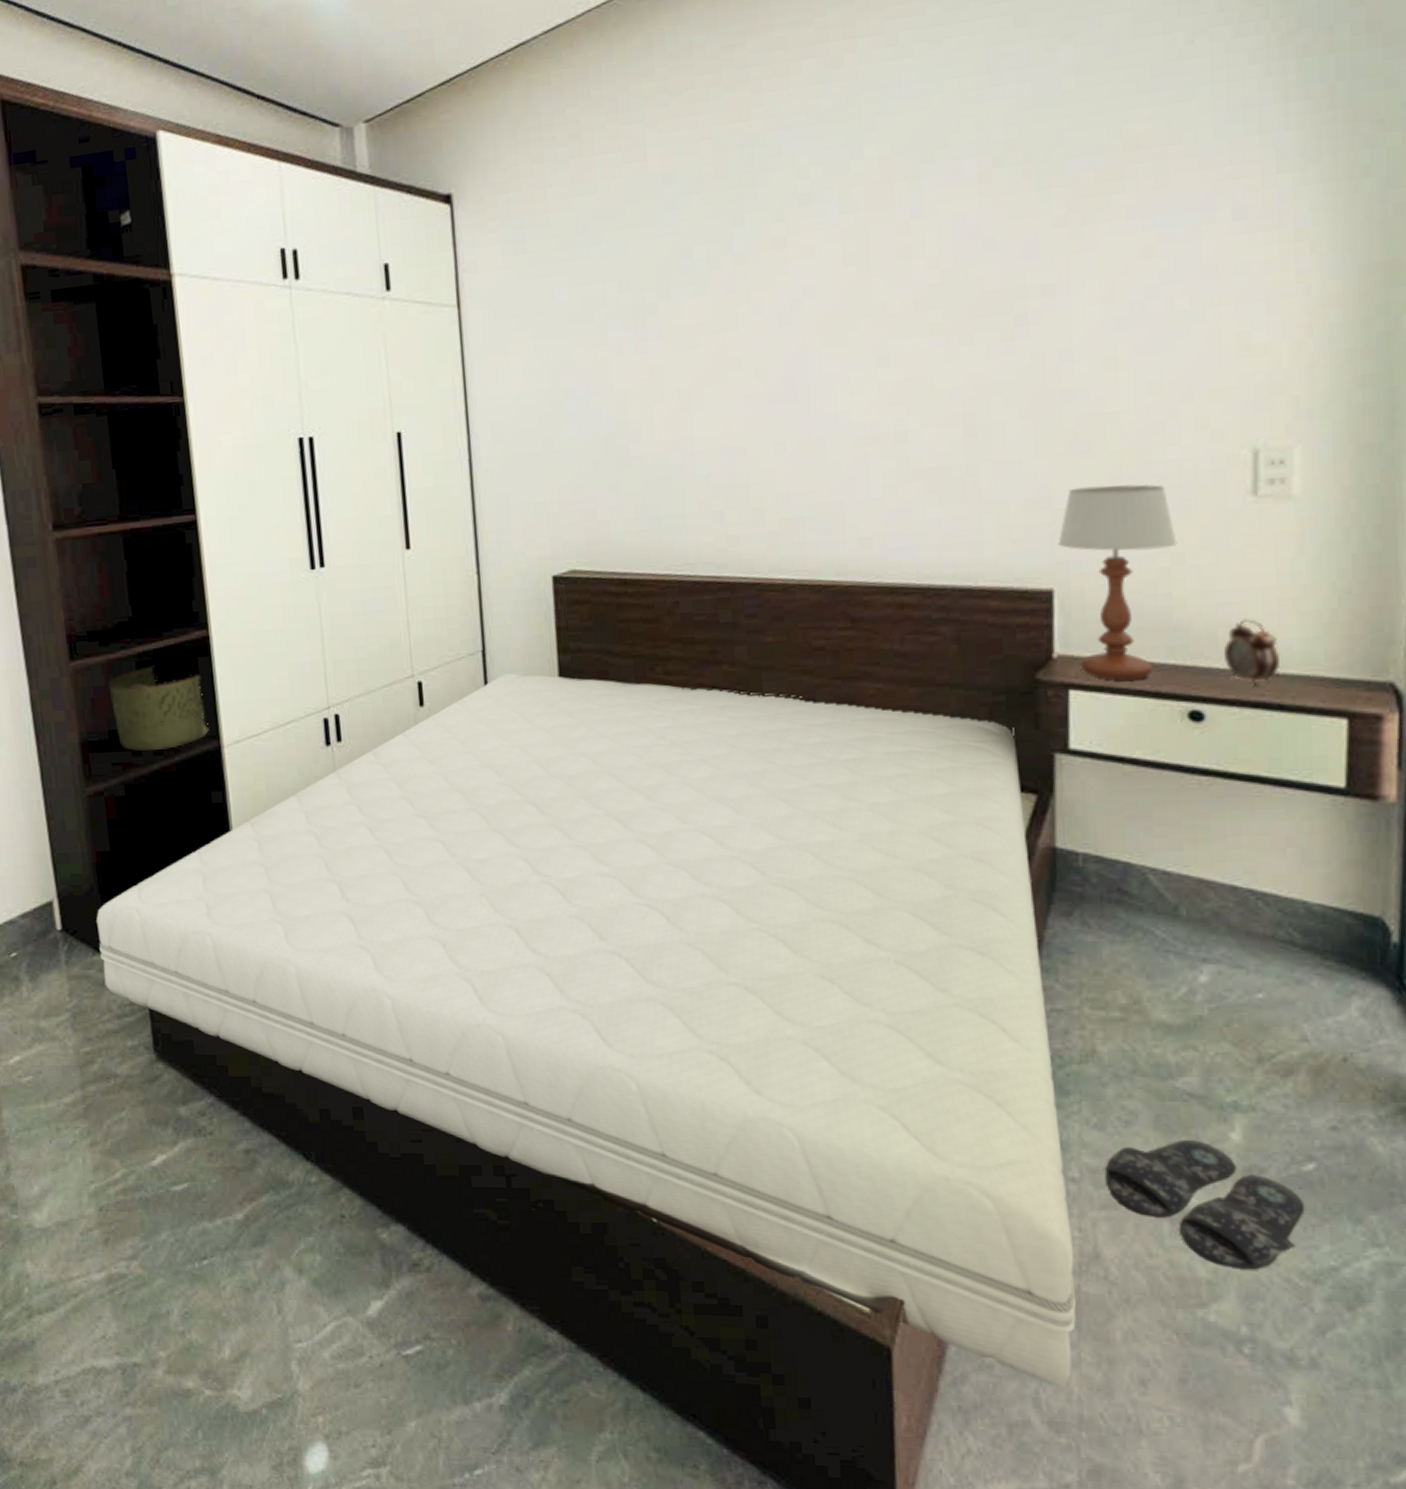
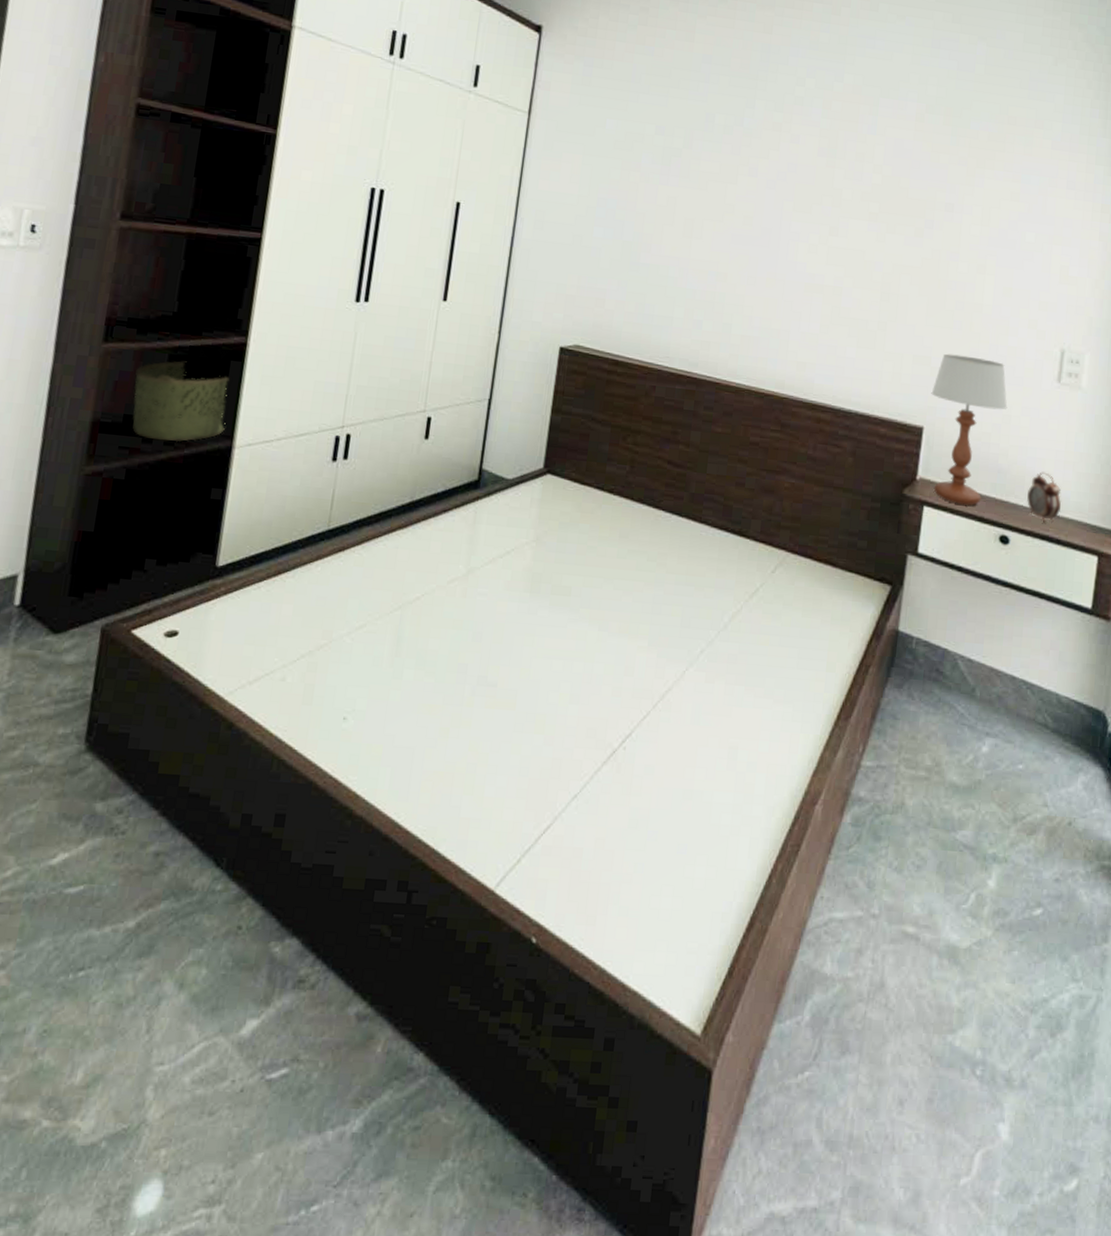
mattress: present [96,673,1077,1385] -> none [50,422,883,1106]
slippers: present [1106,1140,1305,1269] -> none [897,885,1032,999]

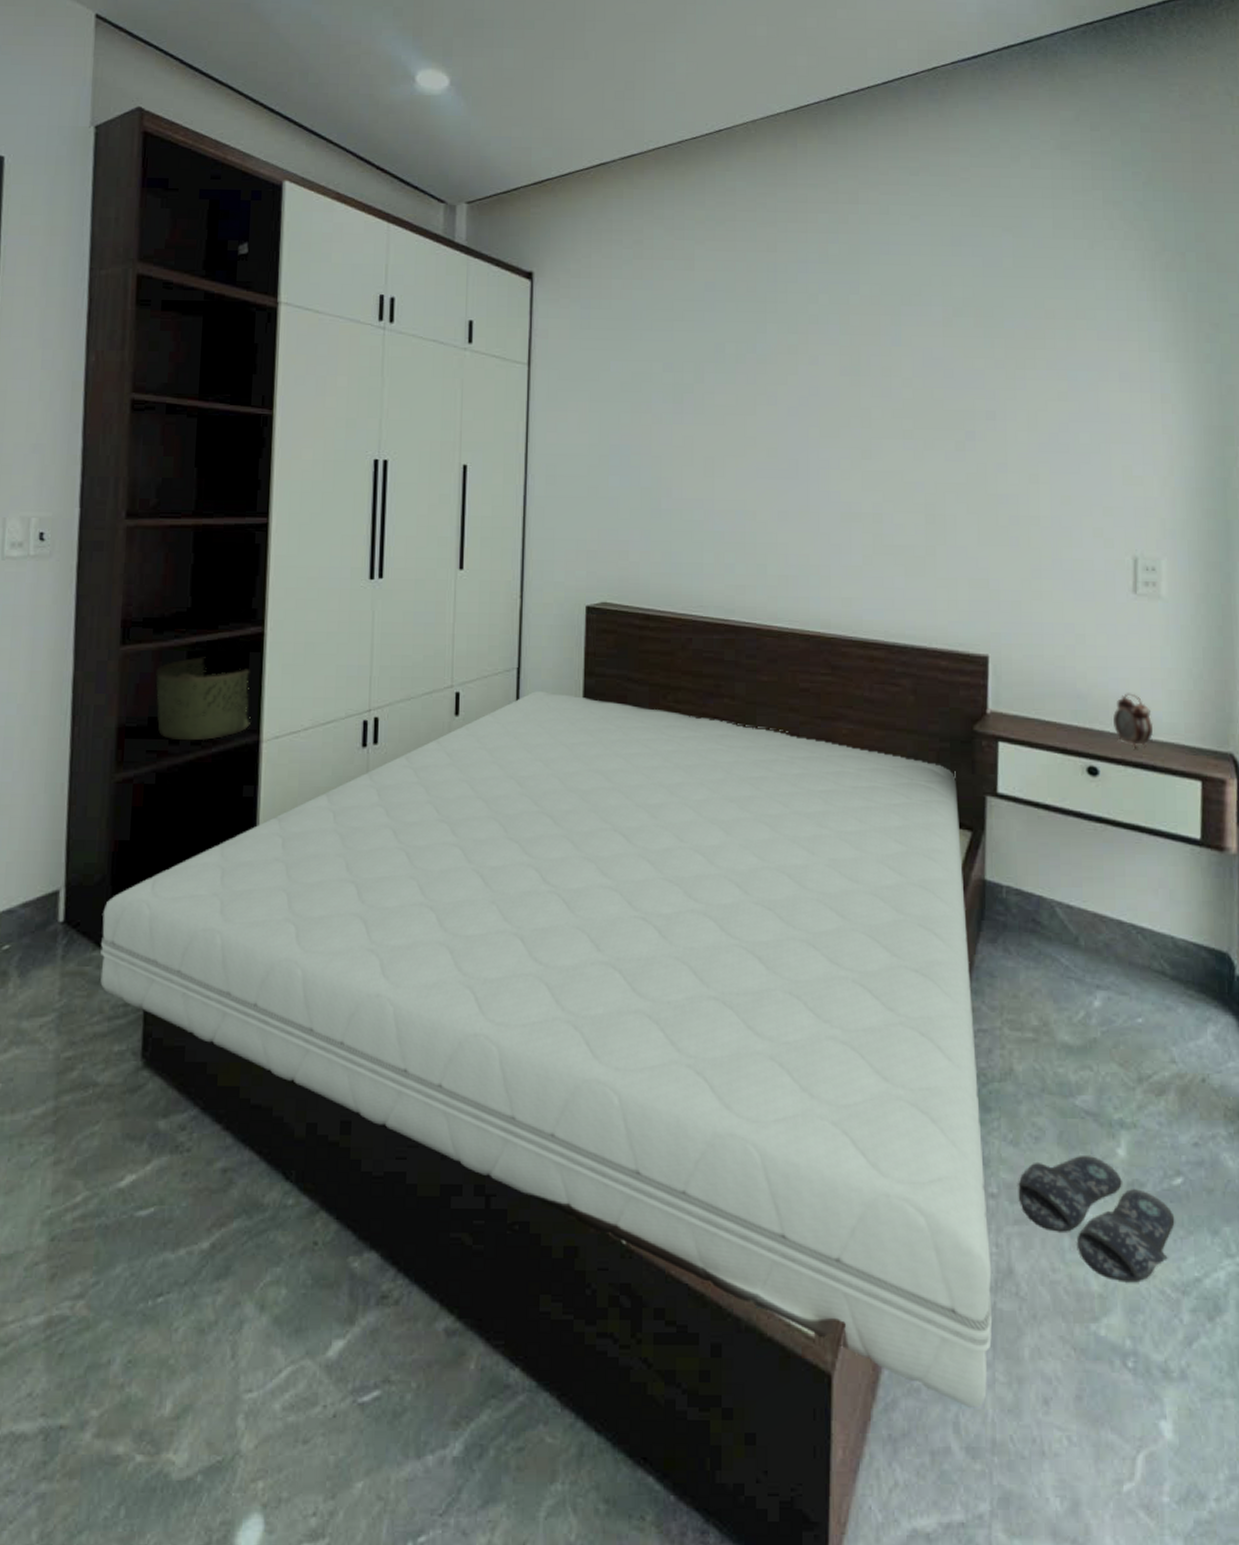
mattress: none [50,422,883,1106] -> present [100,691,993,1408]
slippers: none [897,885,1032,999] -> present [1019,1156,1175,1281]
table lamp: present [931,353,1008,506] -> none [993,573,1080,737]

